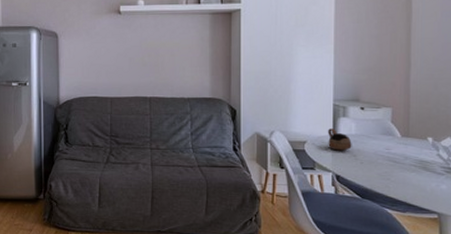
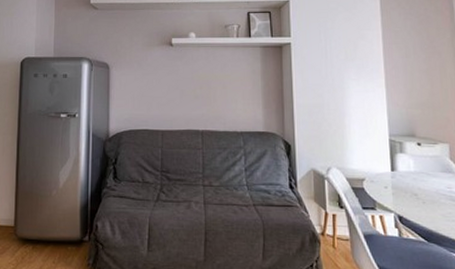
cup: present [327,128,352,151] -> none [385,165,412,189]

